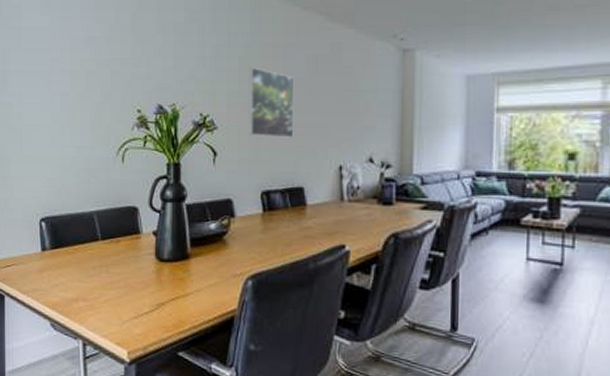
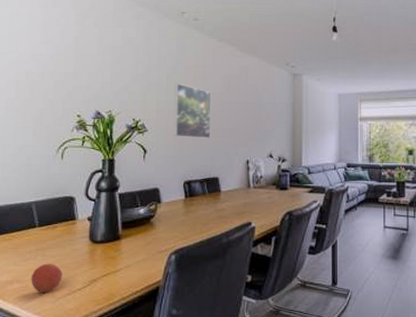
fruit: none [96,282,128,314] -> present [30,263,63,293]

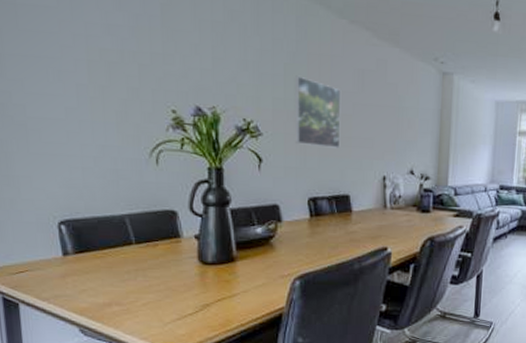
fruit: present [30,263,63,293] -> none [132,285,170,317]

